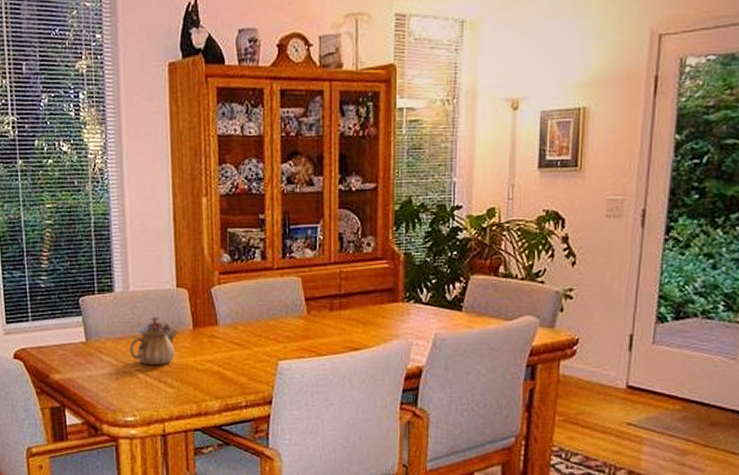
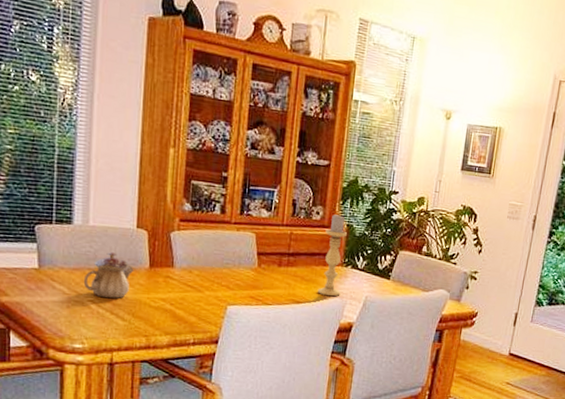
candle holder: none [377,242,405,339] -> present [317,214,347,297]

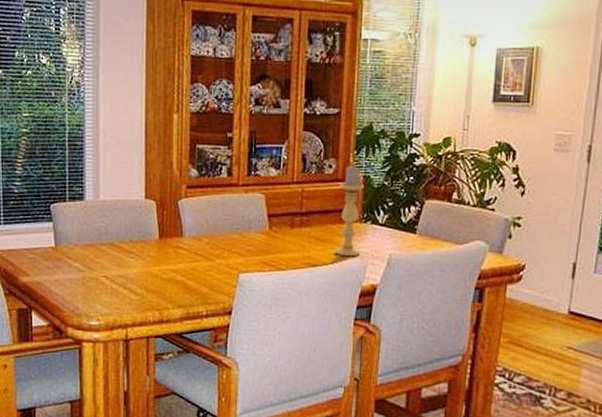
teapot: present [83,251,134,299] -> none [97,225,144,273]

